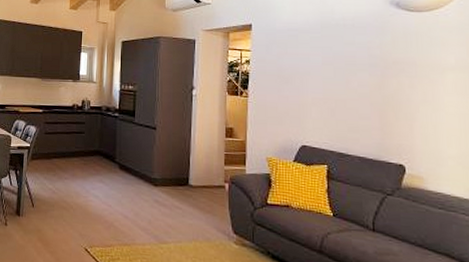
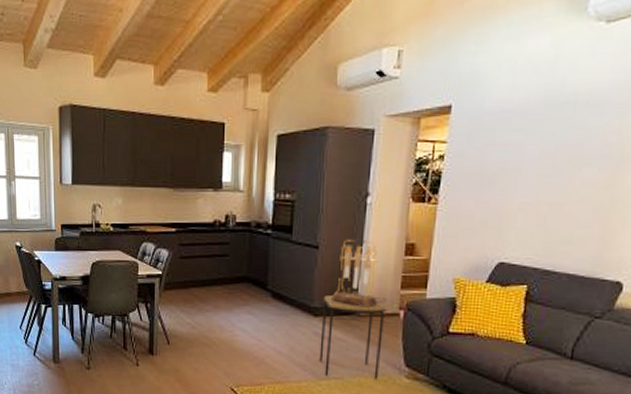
side table: none [160,169,214,245] -> present [319,295,386,380]
table lamp: none [168,122,215,179] -> present [331,239,388,306]

